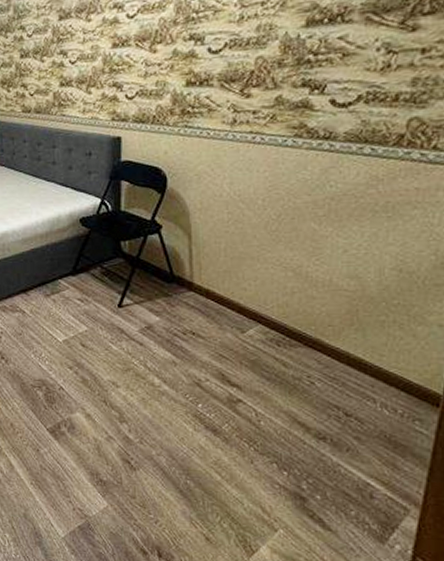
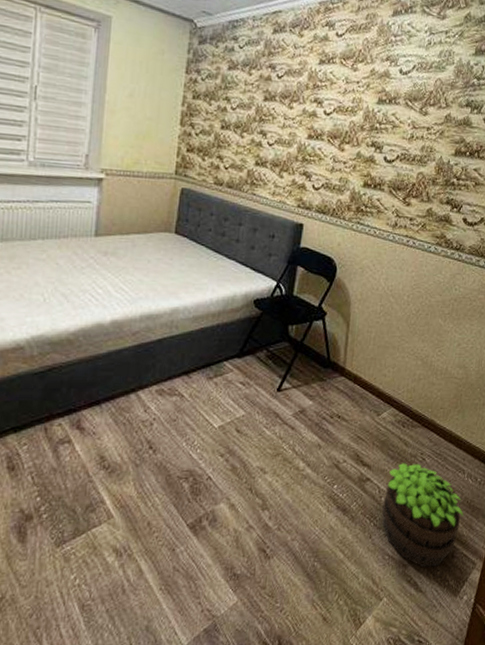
potted plant: none [263,386,382,506] -> present [382,463,464,568]

